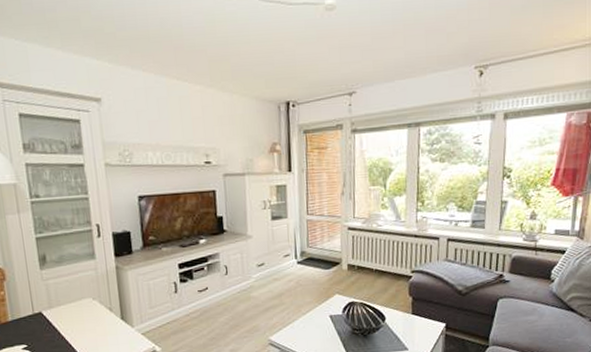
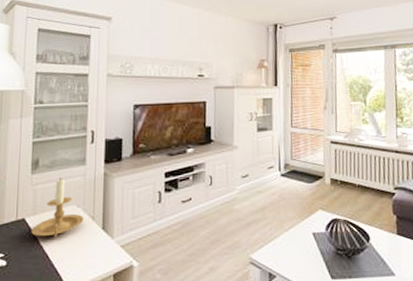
candle holder: none [50,272,102,329] -> present [31,177,84,238]

